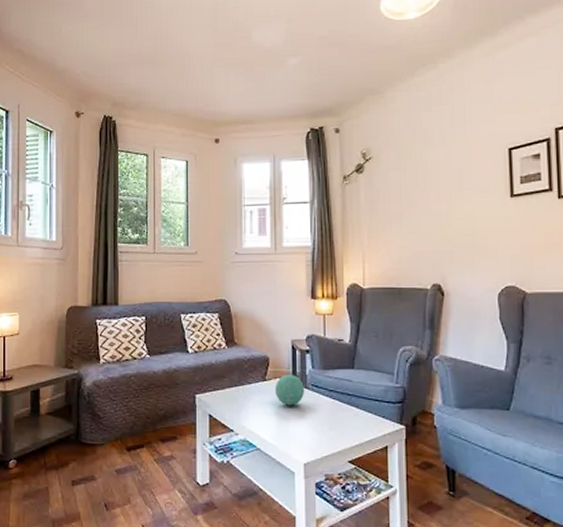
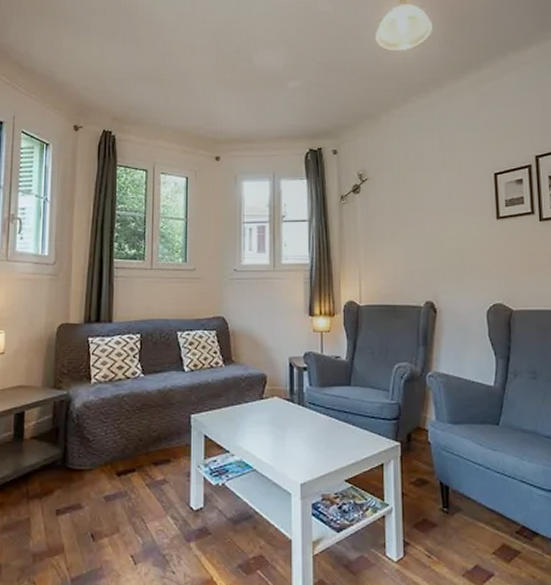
decorative ball: present [274,375,305,406] -> none [271,393,302,425]

